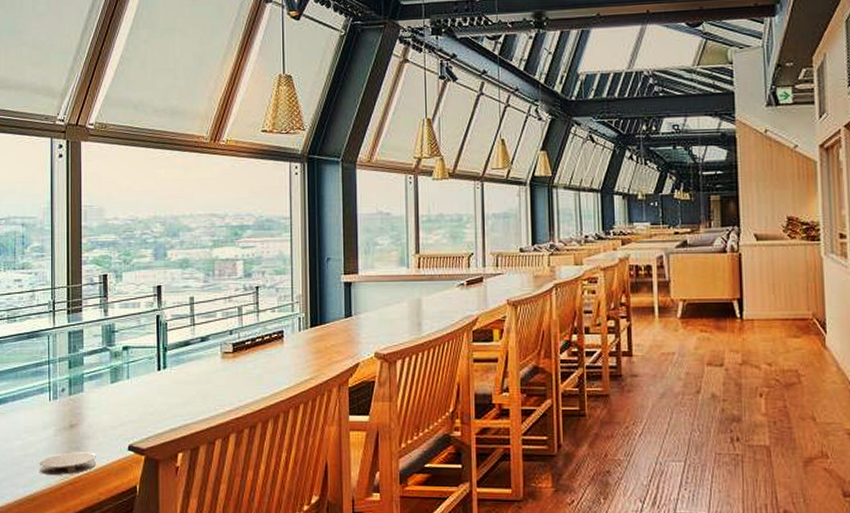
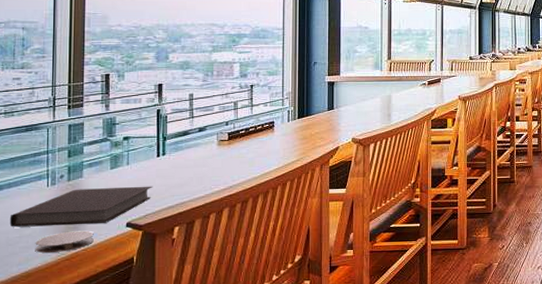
notebook: none [14,404,155,445] -> present [9,186,153,227]

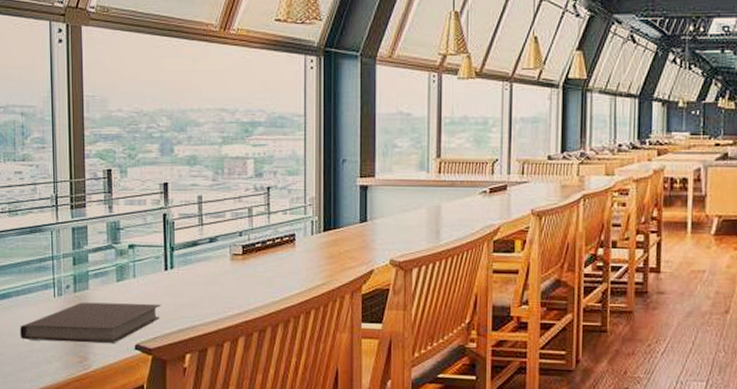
coaster: present [35,230,94,253] -> none [45,349,103,371]

